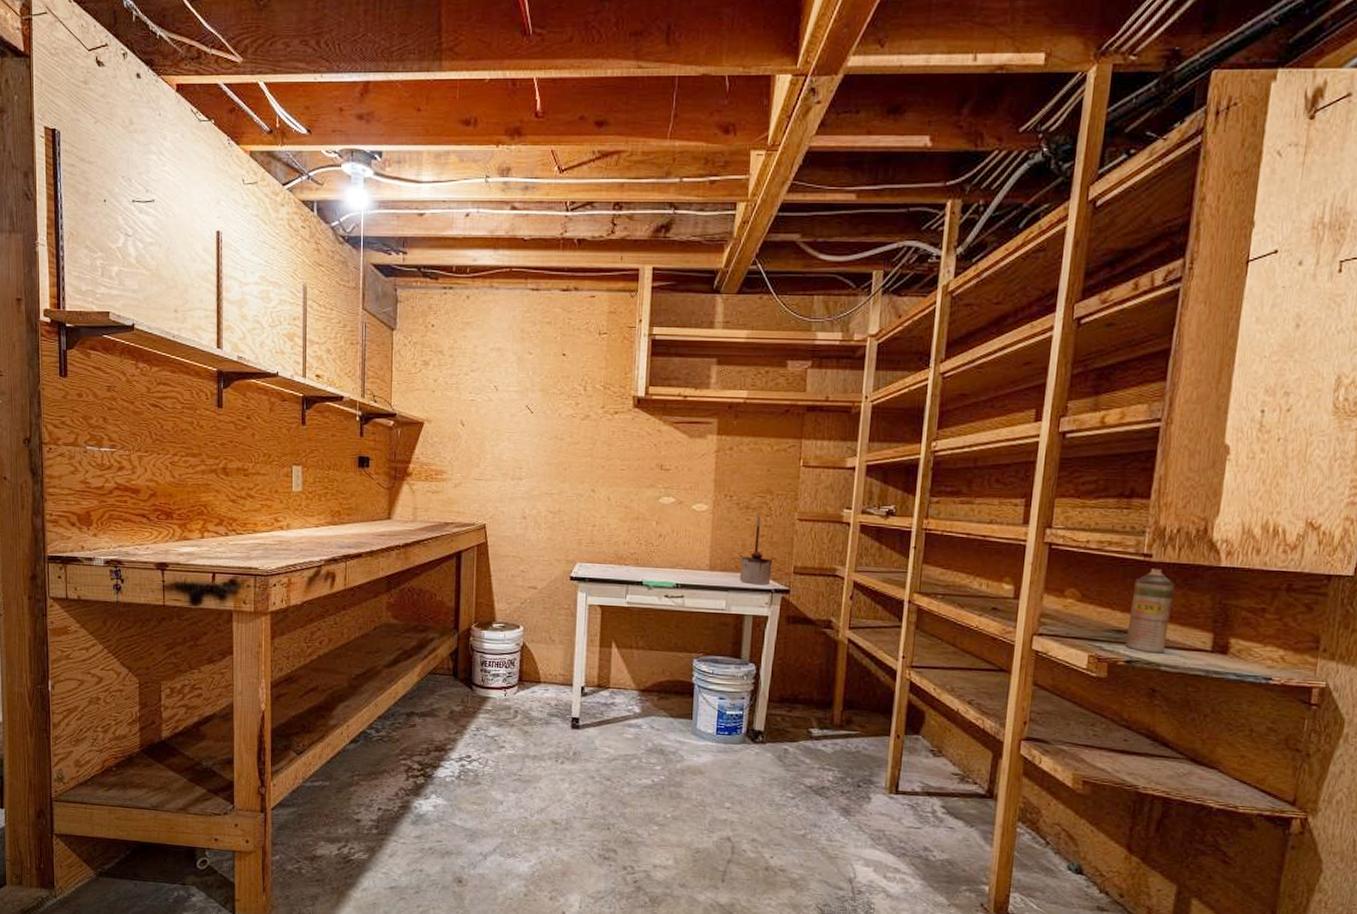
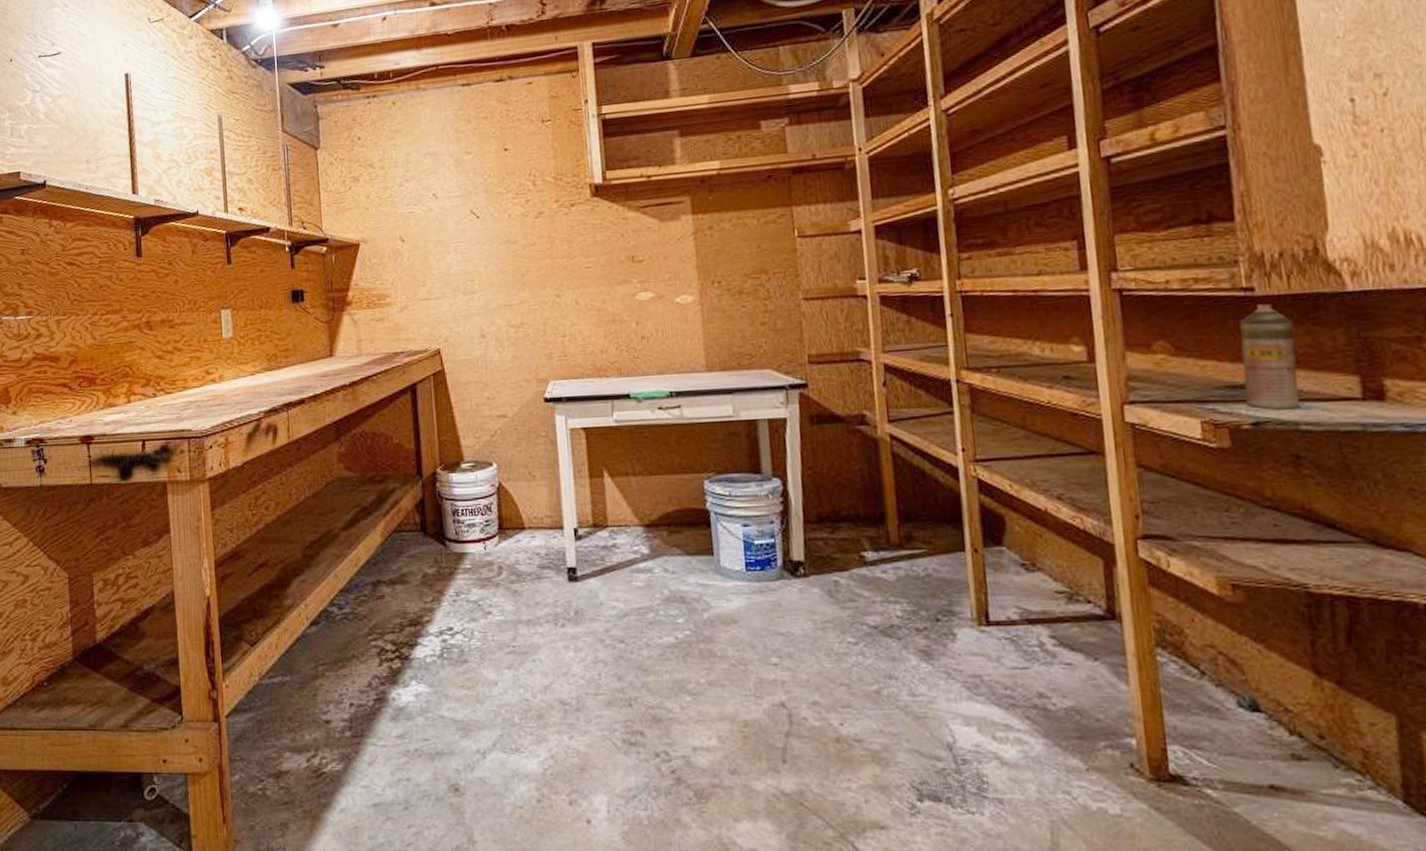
paint can: present [739,515,775,586] -> none [740,300,784,383]

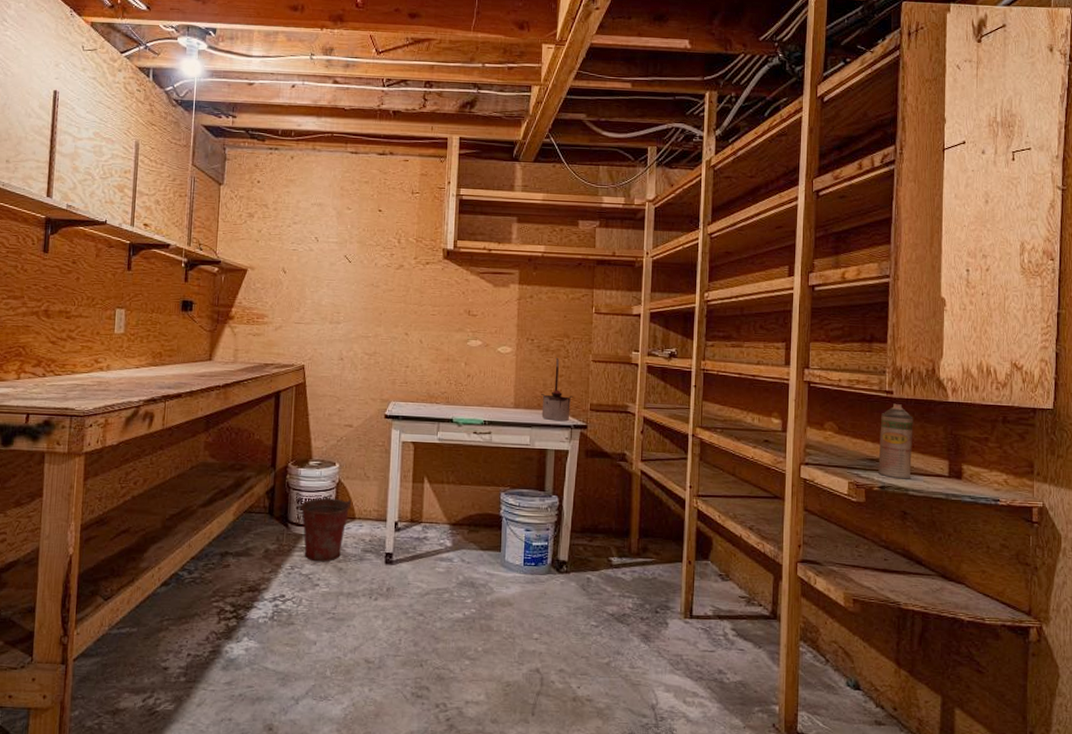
bucket: none [454,505,518,585] -> present [298,498,352,562]
paint can: none [740,300,784,383] -> present [541,357,573,422]

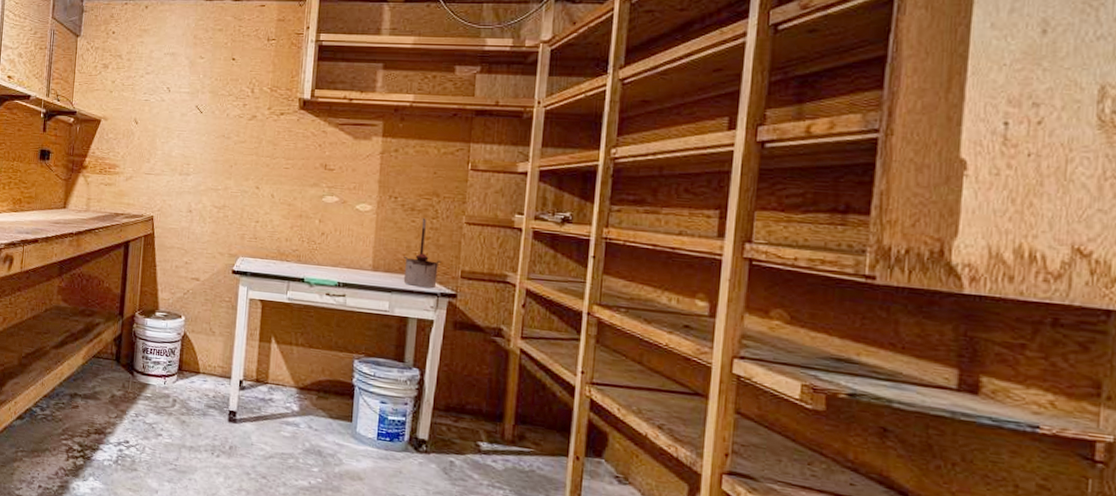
bucket: present [298,498,352,562] -> none [143,349,197,414]
aerosol can: present [878,404,913,480] -> none [847,292,906,389]

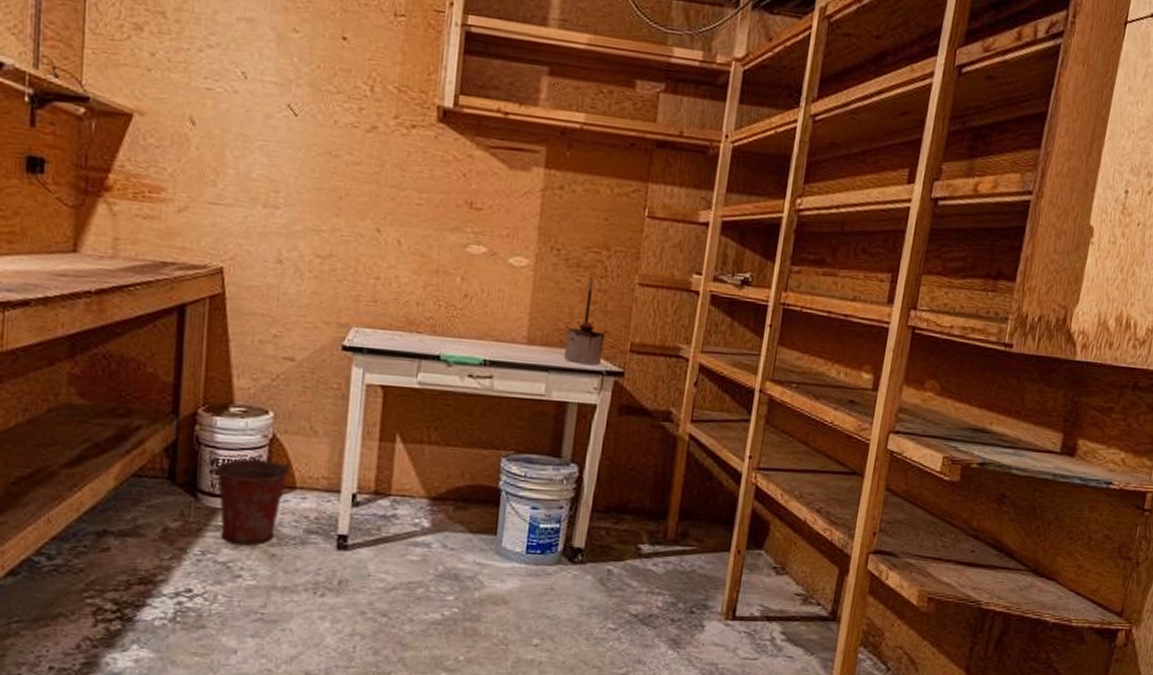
bucket: none [143,349,197,414] -> present [212,458,291,546]

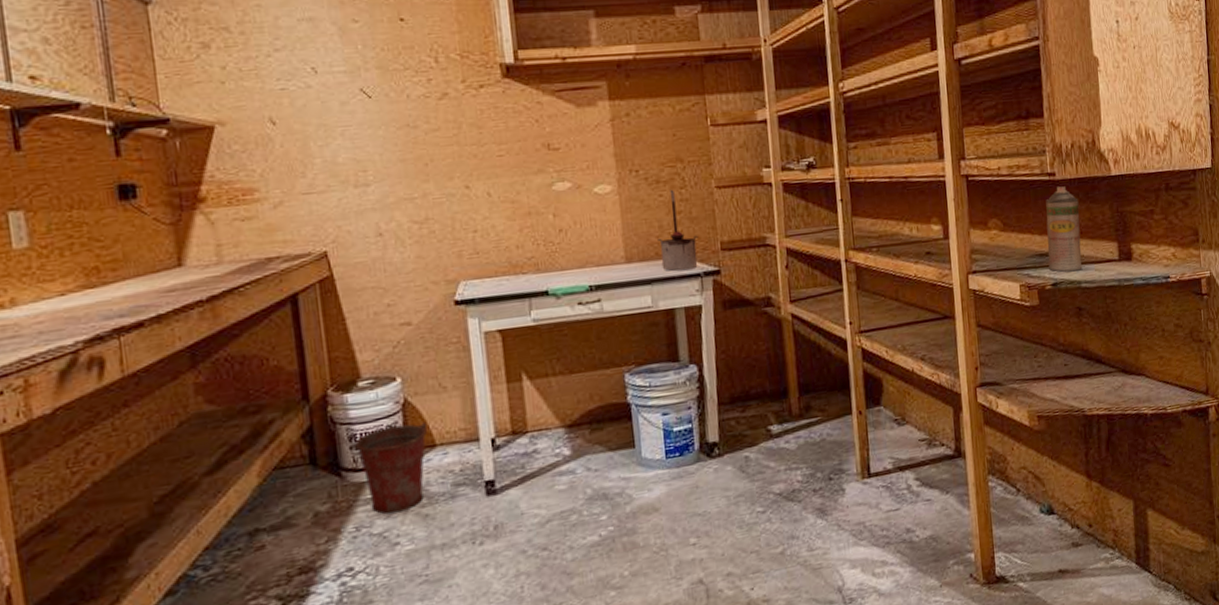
aerosol can: none [979,360,1032,455] -> present [1045,186,1083,272]

